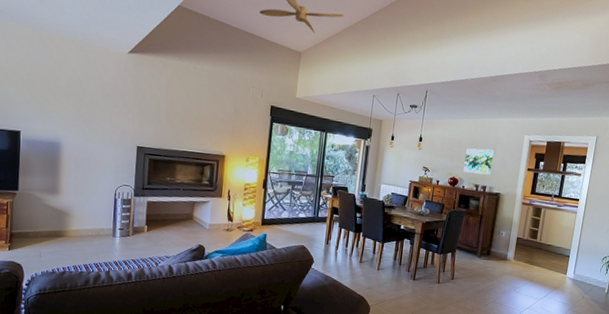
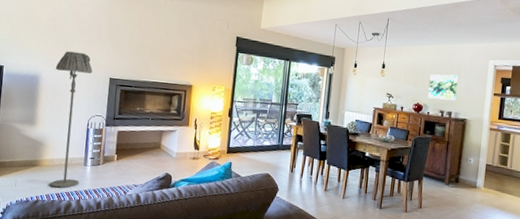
floor lamp: none [77,117,119,260] -> present [50,51,93,188]

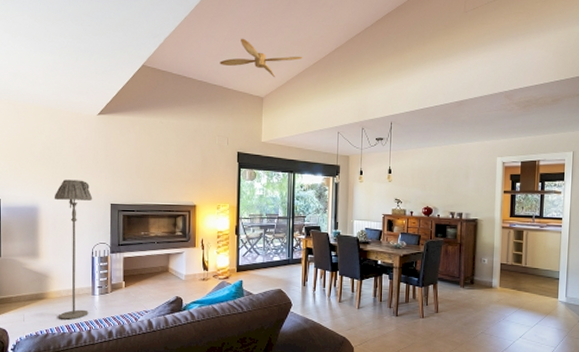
wall art: present [427,74,458,101] -> none [437,175,466,201]

